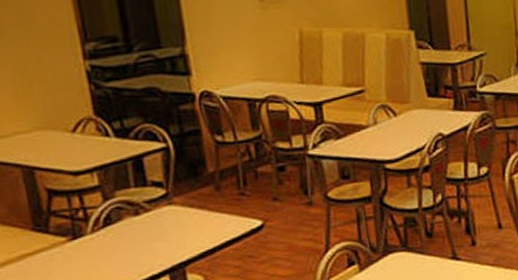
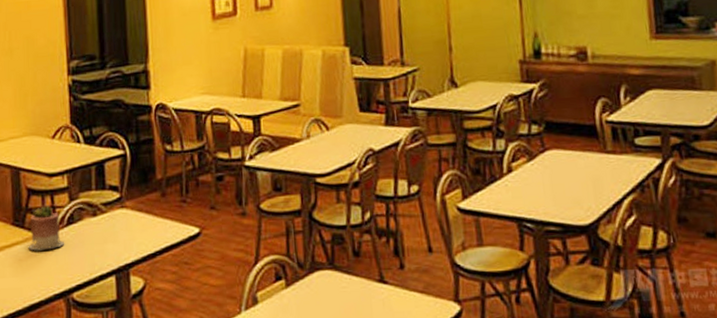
succulent planter: none [55,206,104,257] -> present [28,205,65,251]

